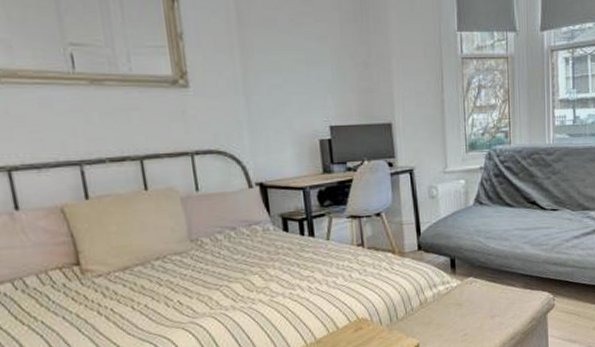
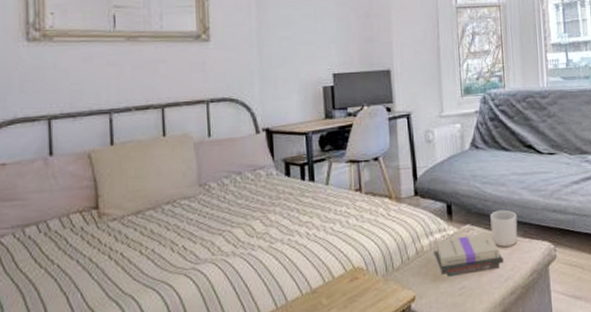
books: none [437,285,505,326] -> present [433,233,503,278]
mug: none [493,263,520,297] -> present [490,209,518,247]

